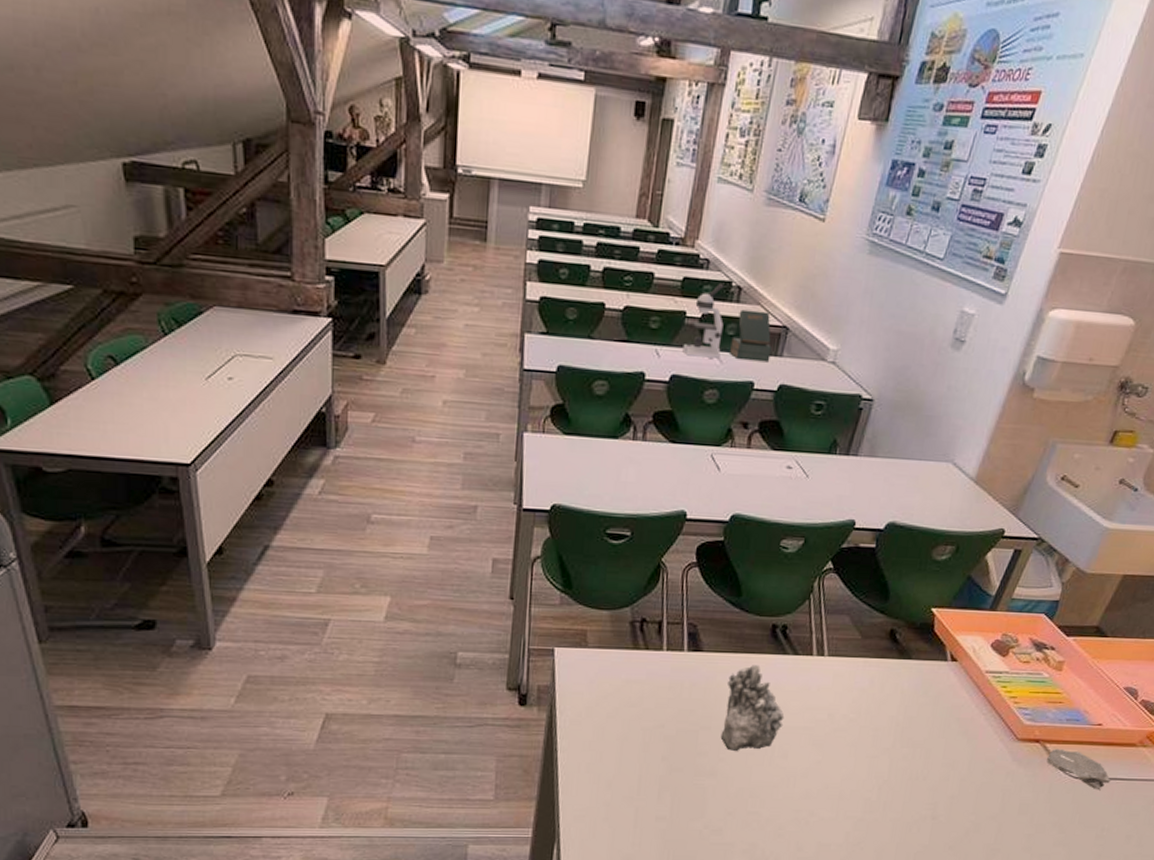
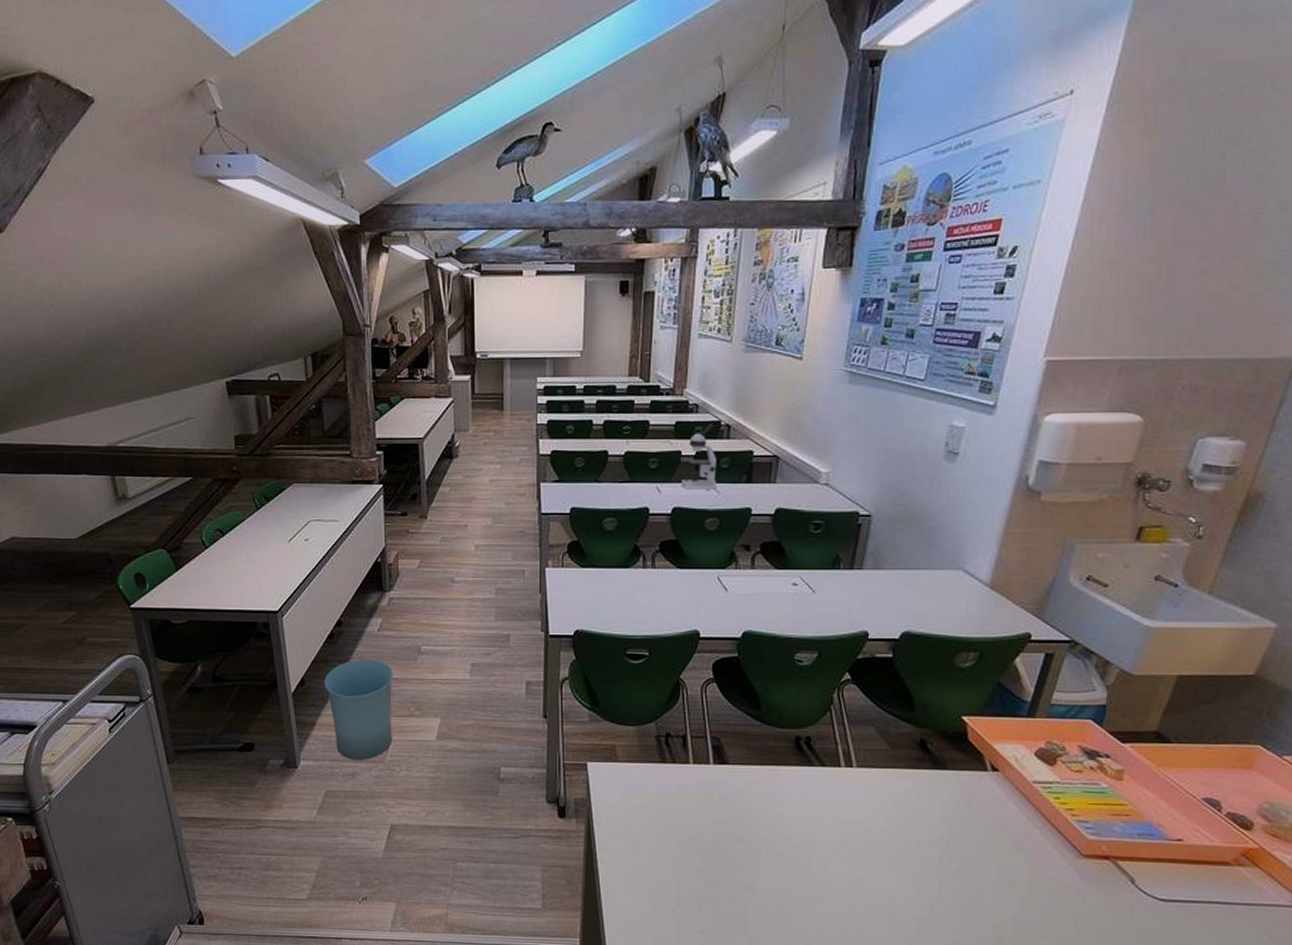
waste bin: none [249,525,336,642] -> present [324,658,393,760]
mineral specimen: present [720,665,785,751] -> none [755,777,819,864]
book: present [730,309,772,362] -> none [726,444,765,489]
fossil: present [1047,748,1110,790] -> none [1122,866,1205,915]

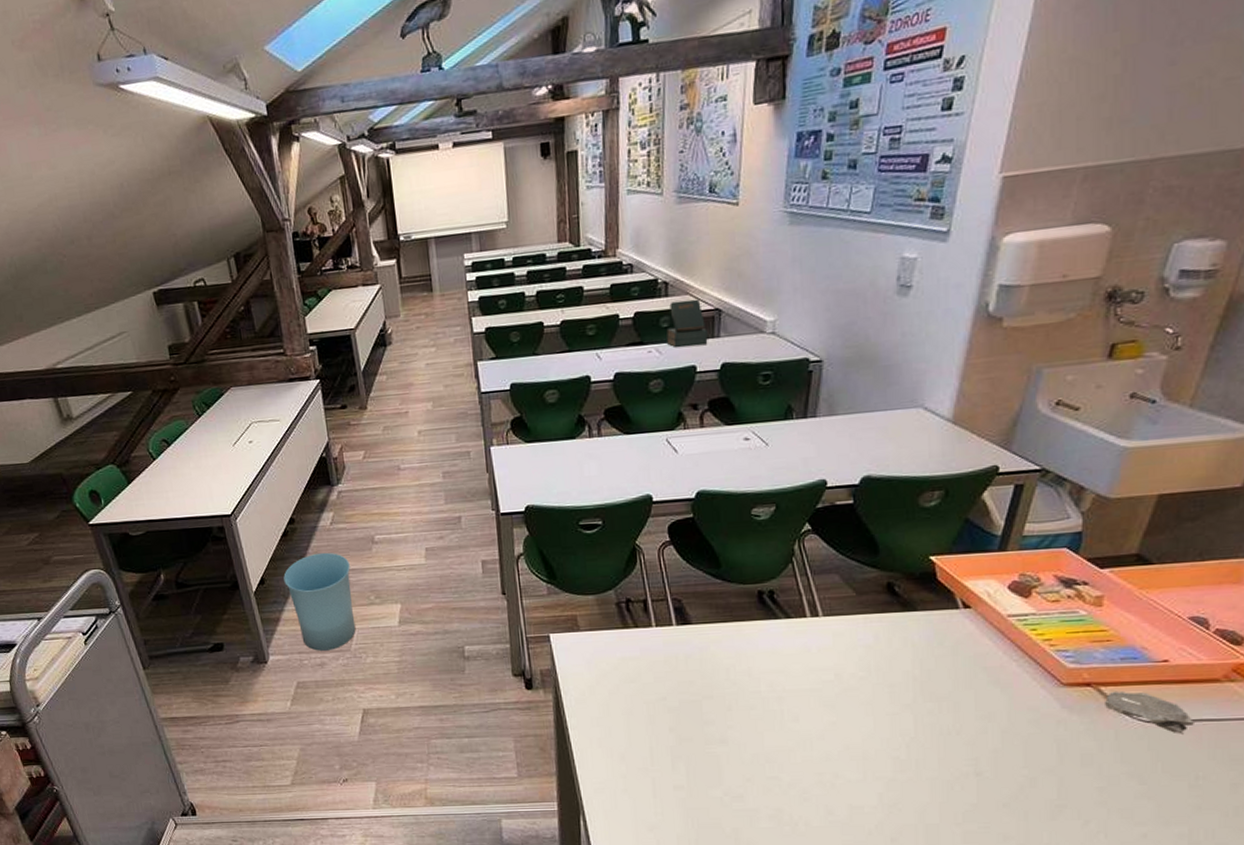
microscope: present [681,423,717,490] -> none [621,281,659,354]
book: none [726,444,765,489] -> present [666,299,708,349]
fossil: none [1122,866,1205,915] -> present [1105,691,1194,734]

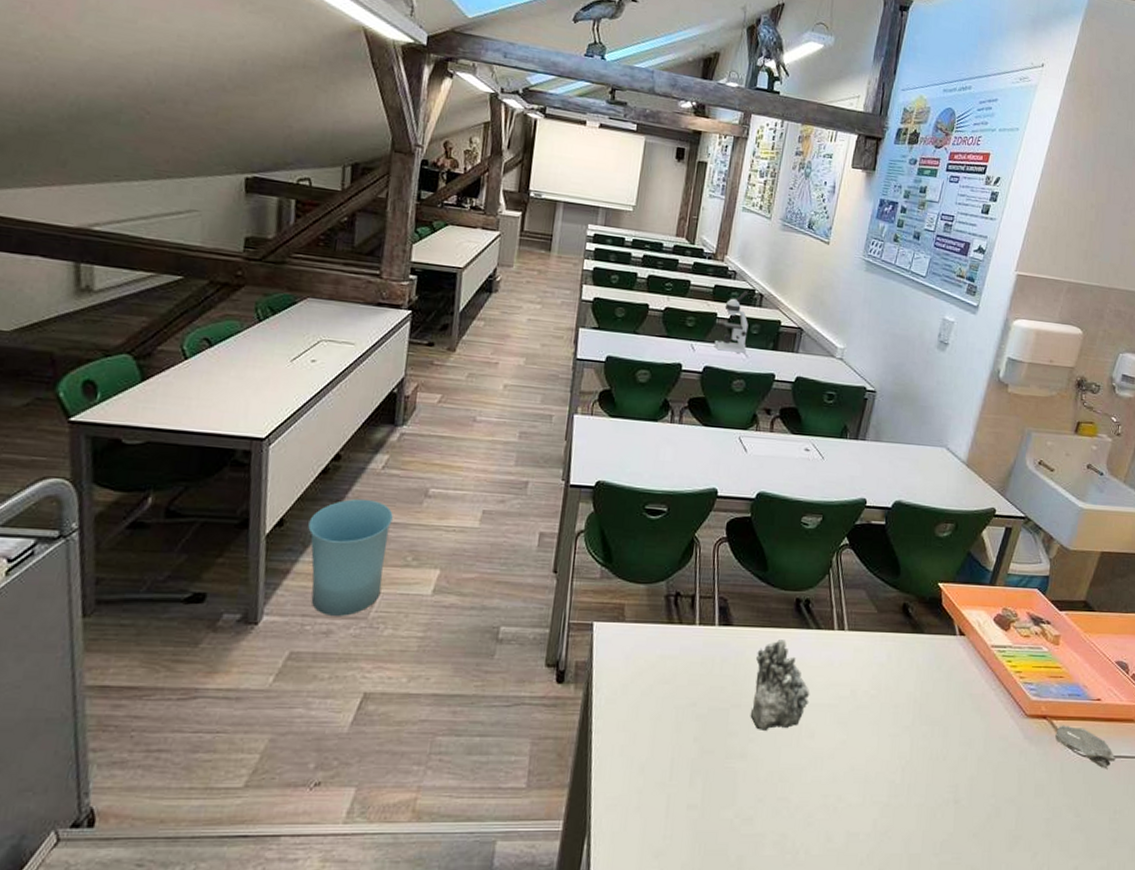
microscope: none [621,281,659,354] -> present [714,290,749,353]
book: present [666,299,708,349] -> none [754,312,789,358]
mineral specimen: none [722,632,788,718] -> present [750,640,810,730]

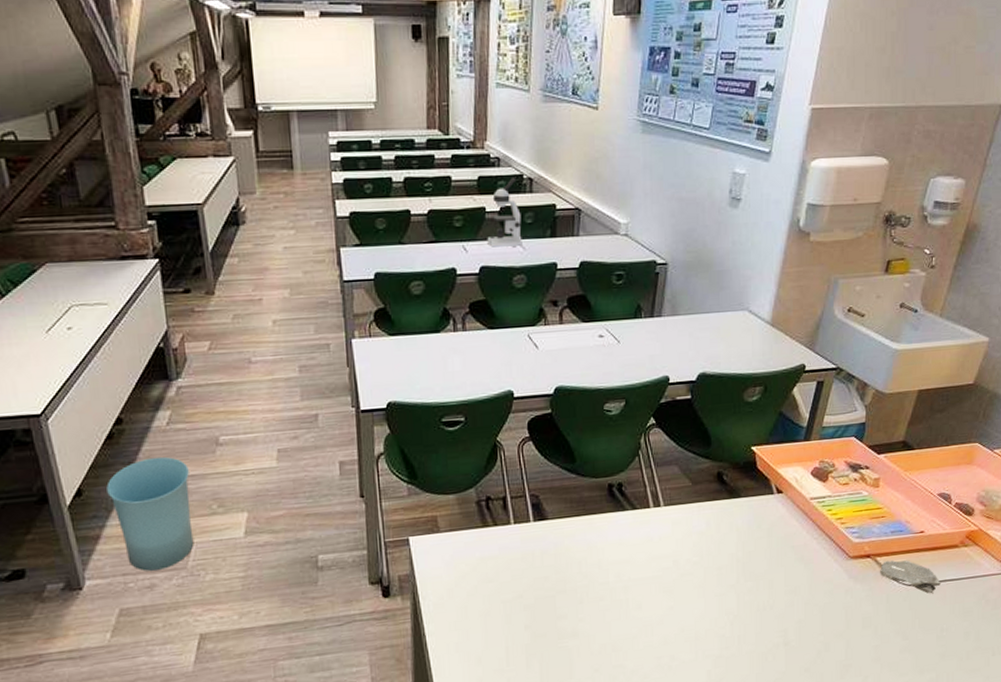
mineral specimen: present [750,640,810,730] -> none [576,525,633,610]

